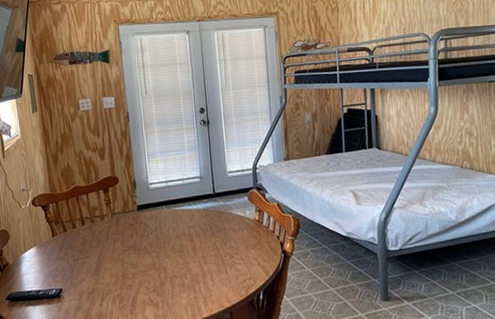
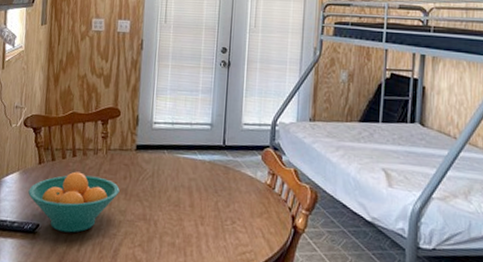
fruit bowl: none [47,237,129,292] -> present [28,171,120,233]

